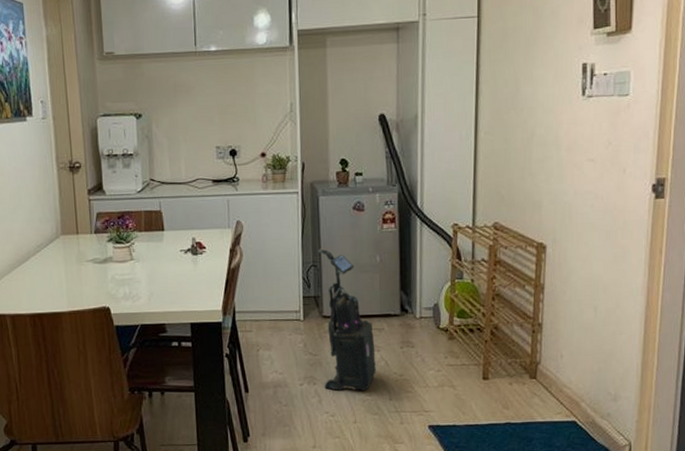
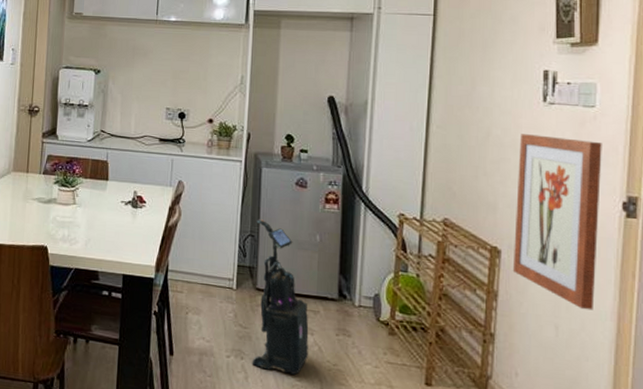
wall art: none [557,129,635,289] -> present [512,134,602,311]

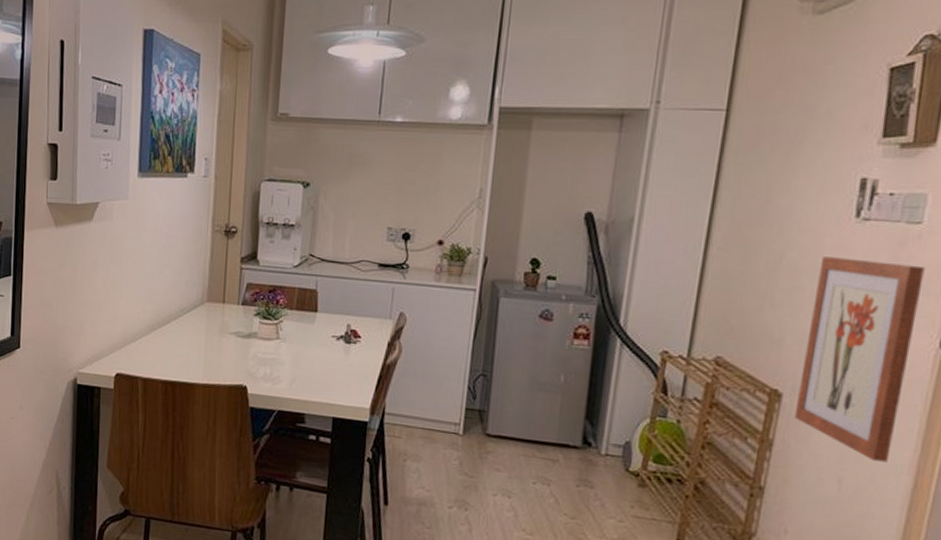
vacuum cleaner: present [252,219,309,375] -> none [477,356,546,528]

